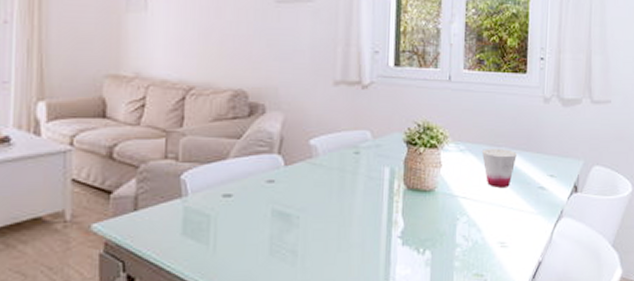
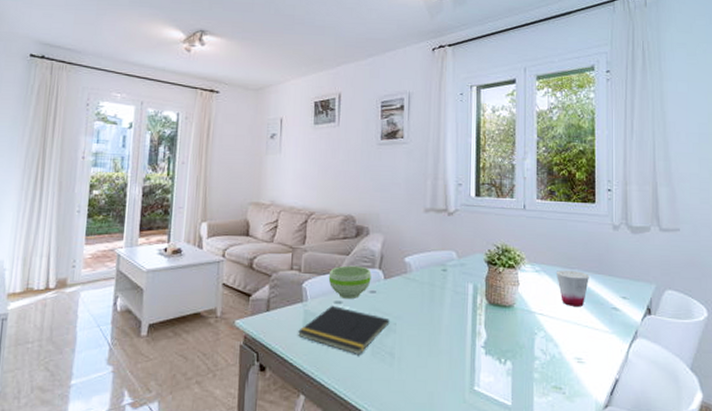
notepad: none [175,199,292,255] -> present [297,305,390,354]
bowl: none [214,151,269,192] -> present [328,265,372,300]

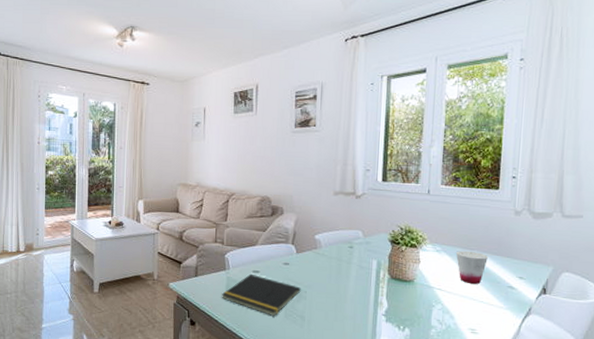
bowl: present [328,265,372,300] -> none [247,240,285,270]

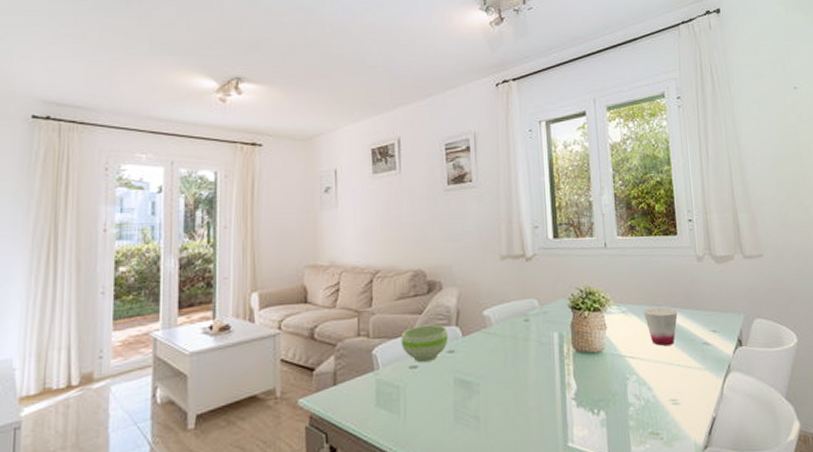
notepad: present [221,273,301,316] -> none [370,370,472,423]
bowl: none [247,240,285,270] -> present [400,324,448,363]

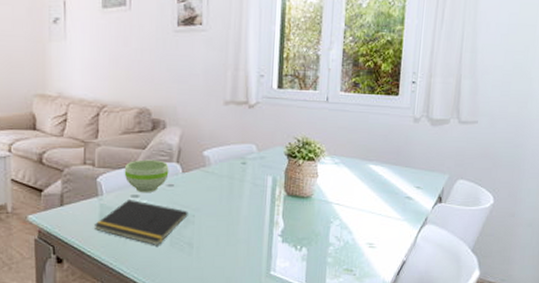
notepad: none [370,370,472,423] -> present [93,199,188,245]
cup: present [644,307,678,346] -> none [355,161,387,196]

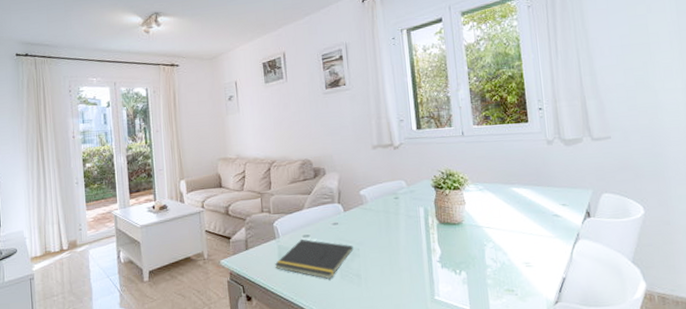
bowl: present [124,159,169,193] -> none [295,202,333,233]

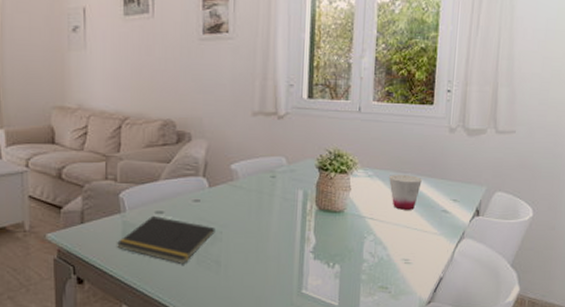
cup: none [498,185,530,218] -> present [389,174,422,210]

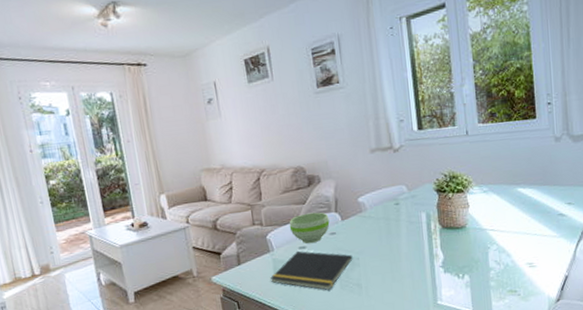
bowl: none [148,174,195,209] -> present [289,212,330,244]
cup: present [389,174,422,210] -> none [503,185,535,219]

